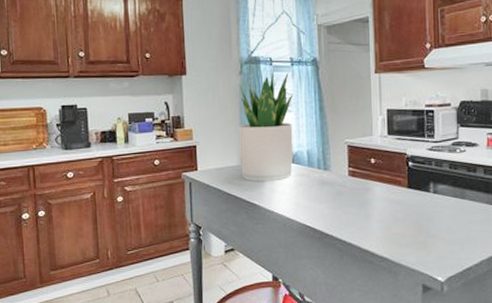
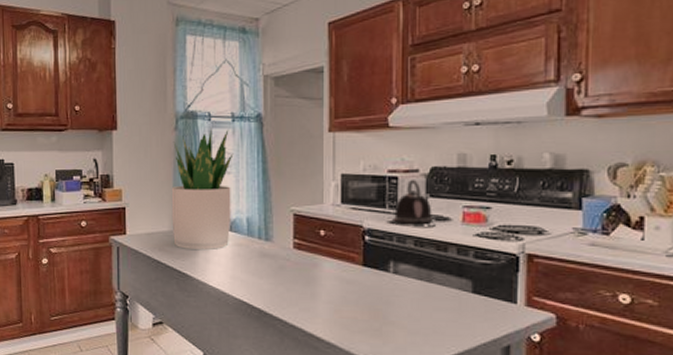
kettle: none [432,111,463,150] -> present [394,179,432,224]

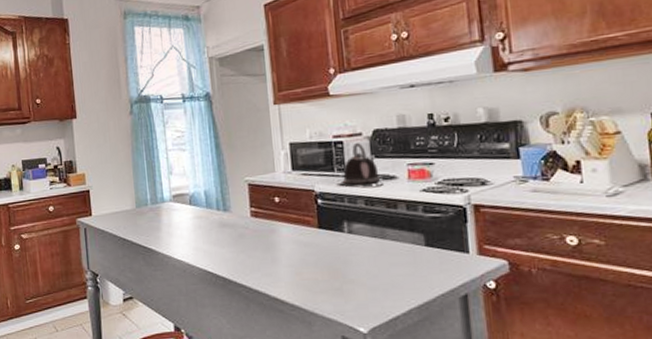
planter: present [171,128,234,251] -> none [129,109,190,226]

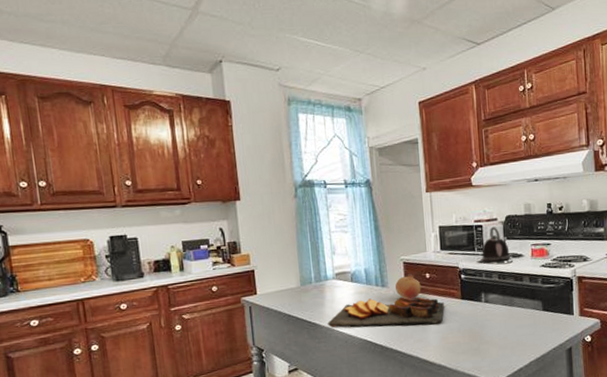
food platter: none [164,223,298,257] -> present [328,297,445,328]
fruit: none [238,196,270,227] -> present [395,273,421,300]

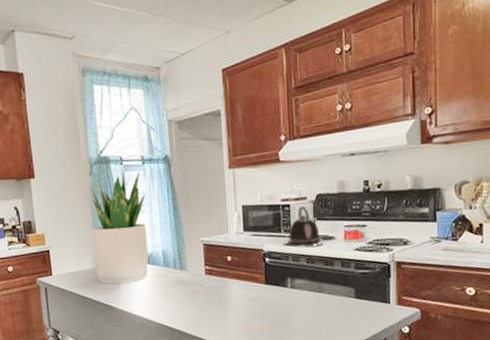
planter: none [294,194,351,302] -> present [89,171,148,284]
food platter: present [328,297,445,328] -> none [124,280,248,312]
fruit: present [395,273,421,300] -> none [194,255,222,284]

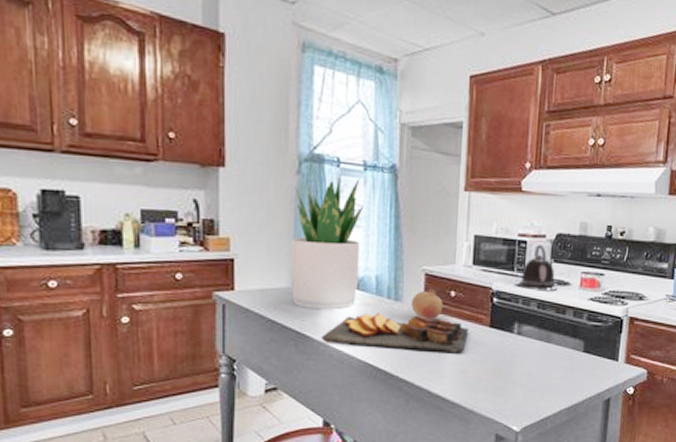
food platter: none [124,280,248,312] -> present [322,313,470,353]
fruit: none [194,255,222,284] -> present [410,288,443,320]

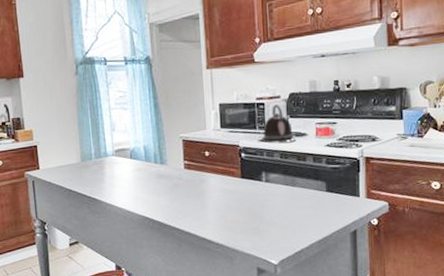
planter: present [290,175,364,310] -> none [75,71,131,178]
food platter: present [322,313,470,353] -> none [107,174,224,204]
fruit: present [410,288,443,320] -> none [173,151,200,177]

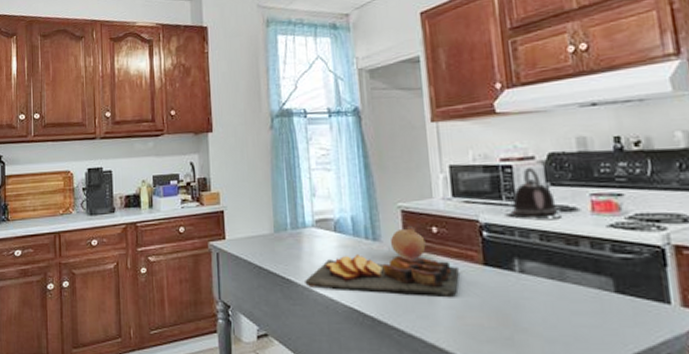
food platter: none [107,174,224,204] -> present [305,254,460,296]
fruit: none [173,151,200,177] -> present [390,225,426,260]

